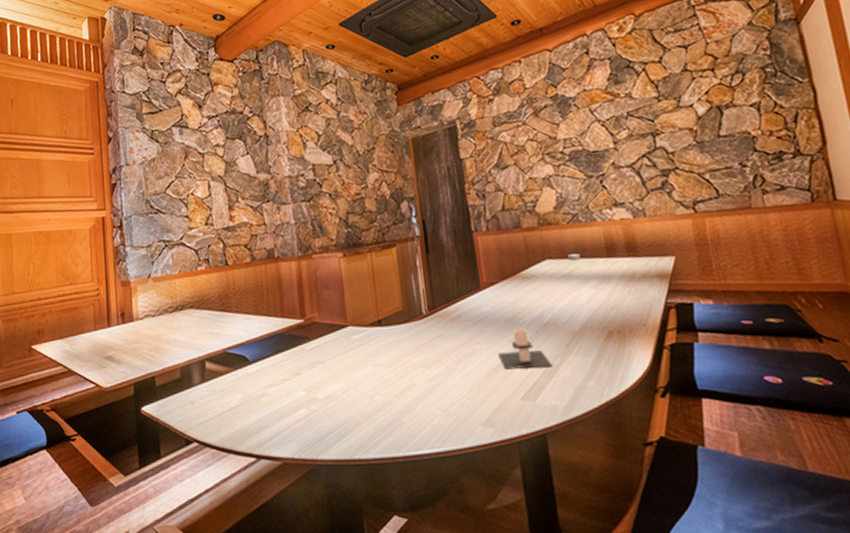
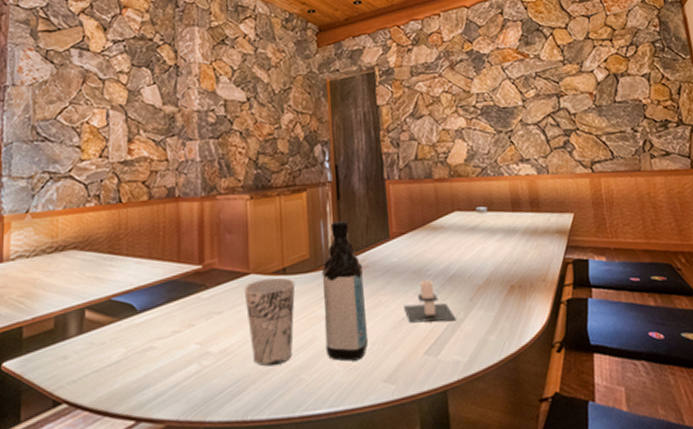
cup: none [343,329,393,411] -> present [244,277,296,367]
water bottle: none [415,274,465,406] -> present [321,221,369,362]

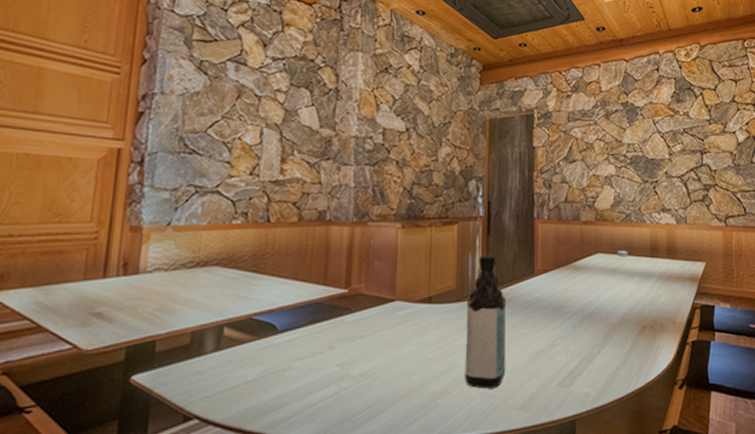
cup: present [244,277,296,367] -> none [388,305,440,391]
candle: present [404,280,456,323] -> none [542,317,590,356]

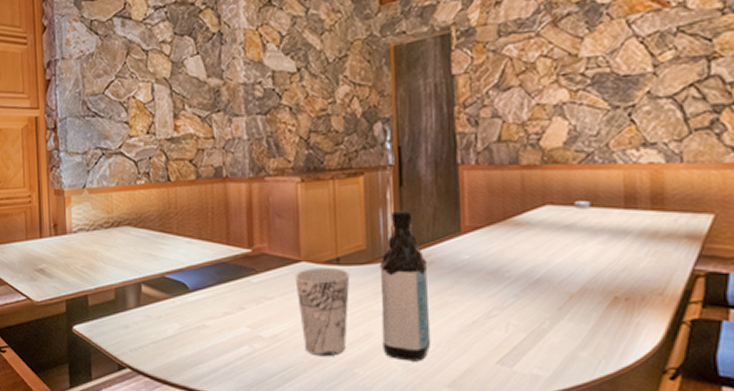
cup: none [388,305,440,391] -> present [295,267,350,357]

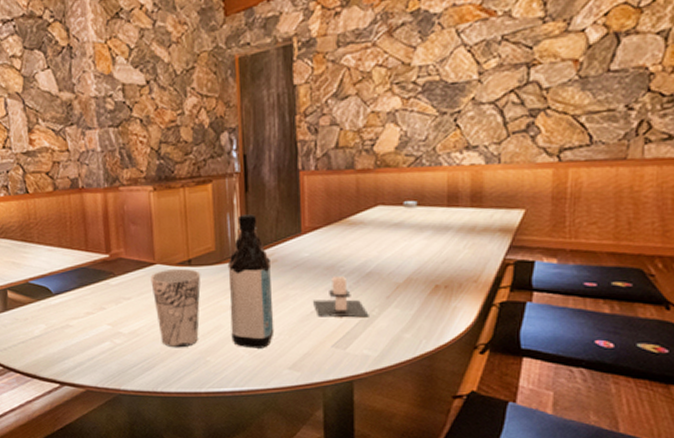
candle: none [475,283,539,331] -> present [313,277,369,318]

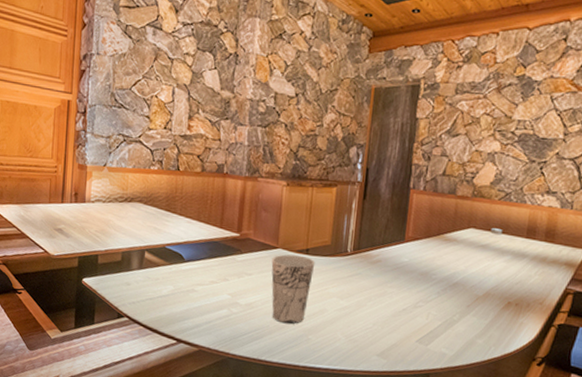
water bottle: present [227,214,275,348] -> none [332,218,376,335]
candle: present [313,277,369,318] -> none [406,282,451,321]

